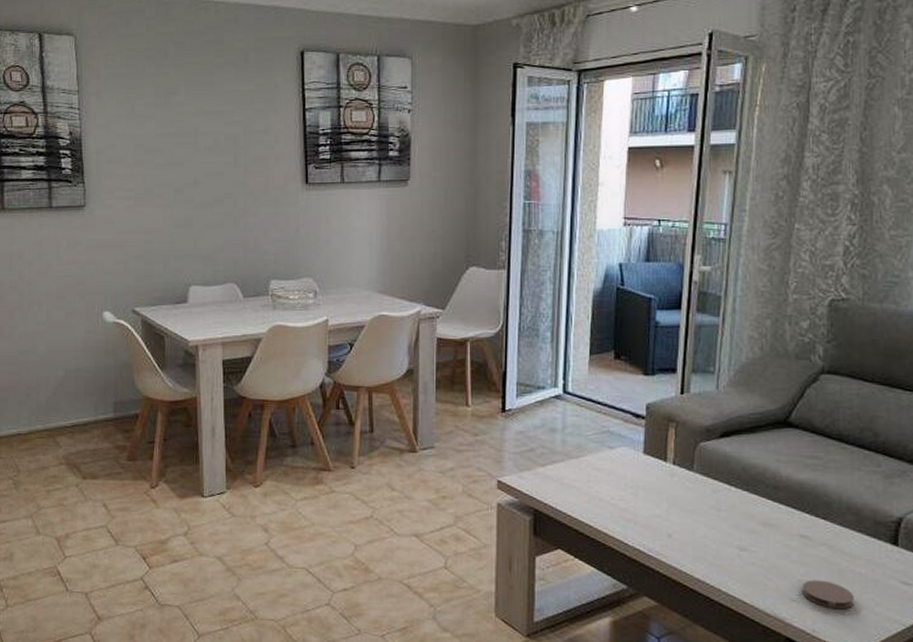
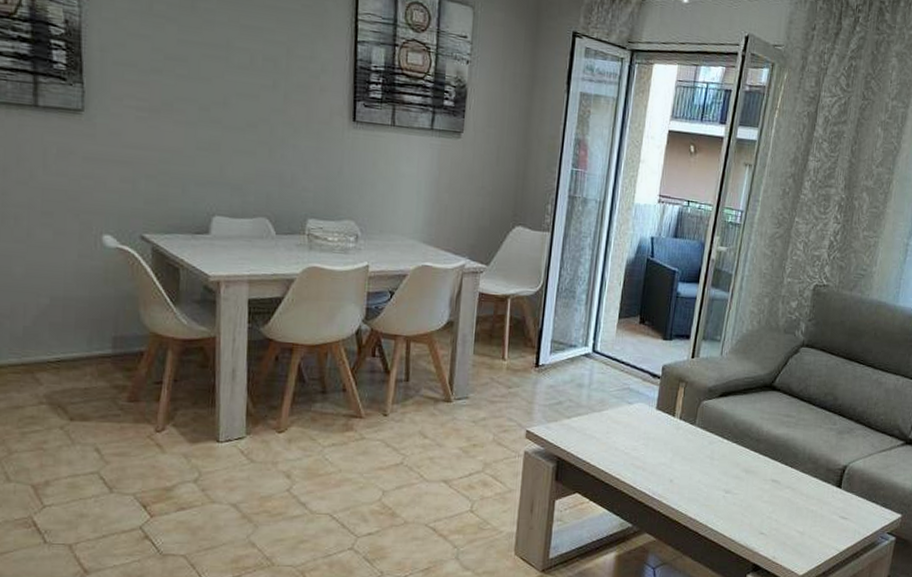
coaster: present [802,579,854,610] -> none [769,516,806,540]

